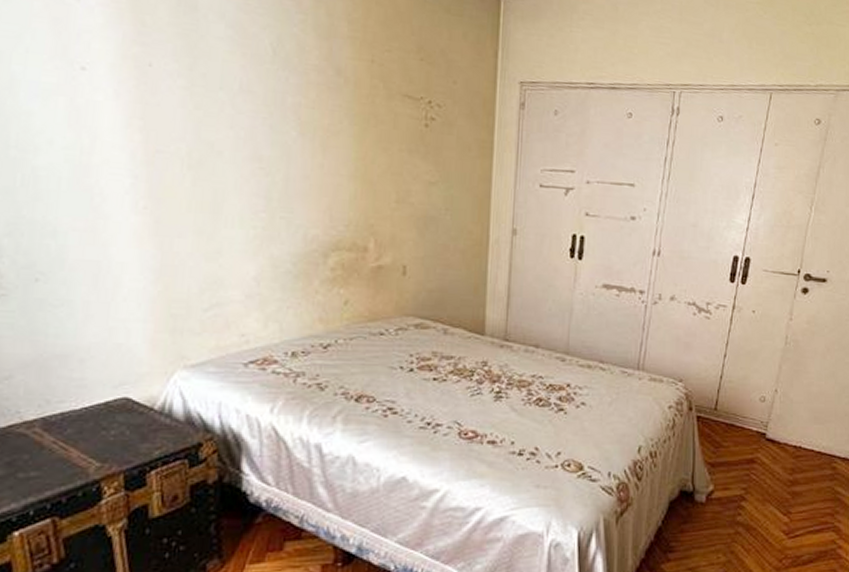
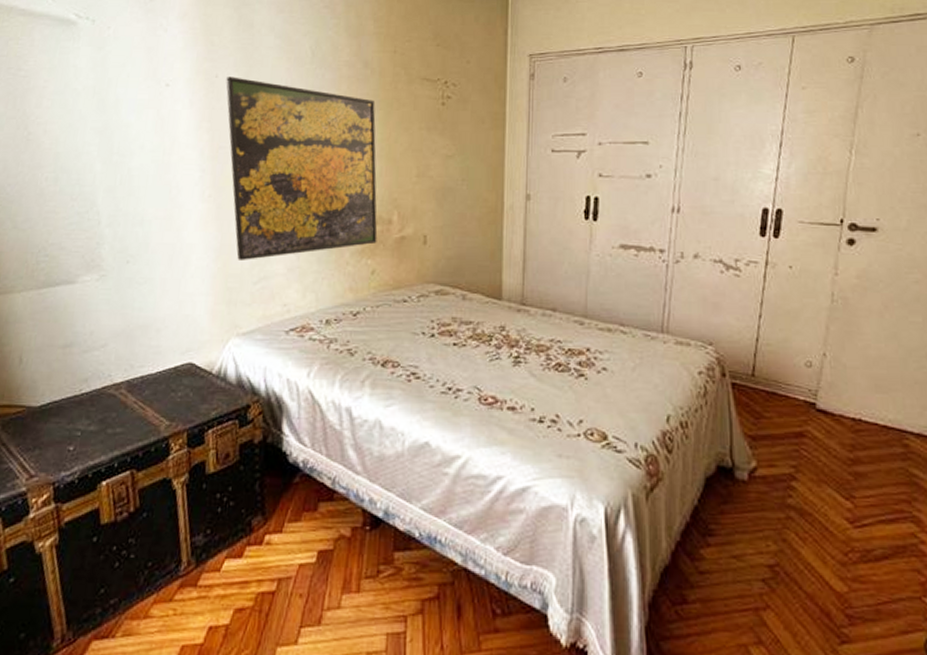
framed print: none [163,67,352,284] -> present [226,77,378,260]

